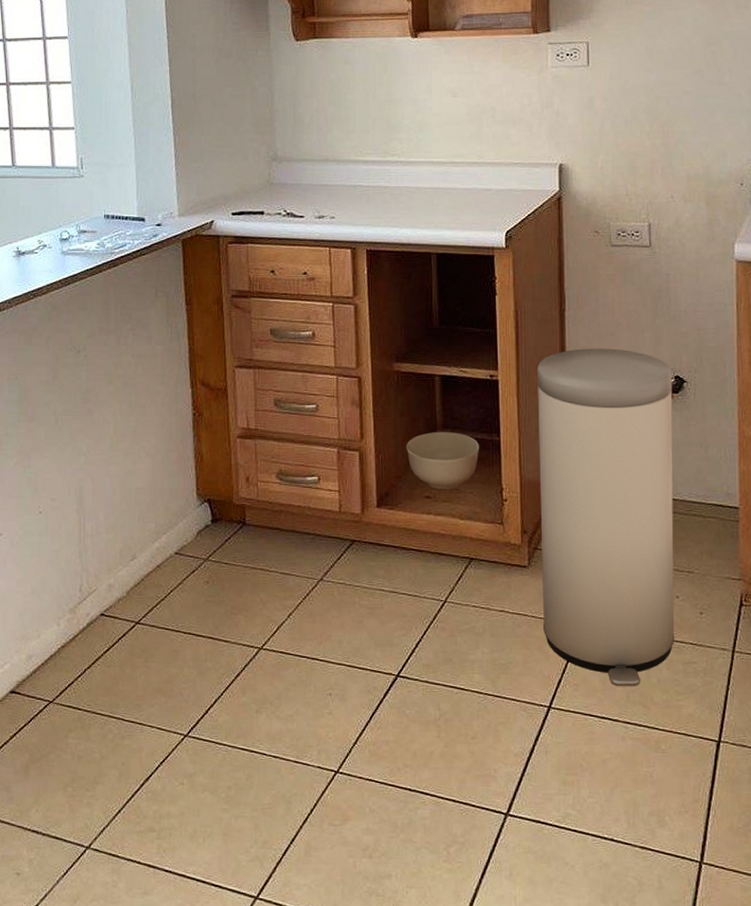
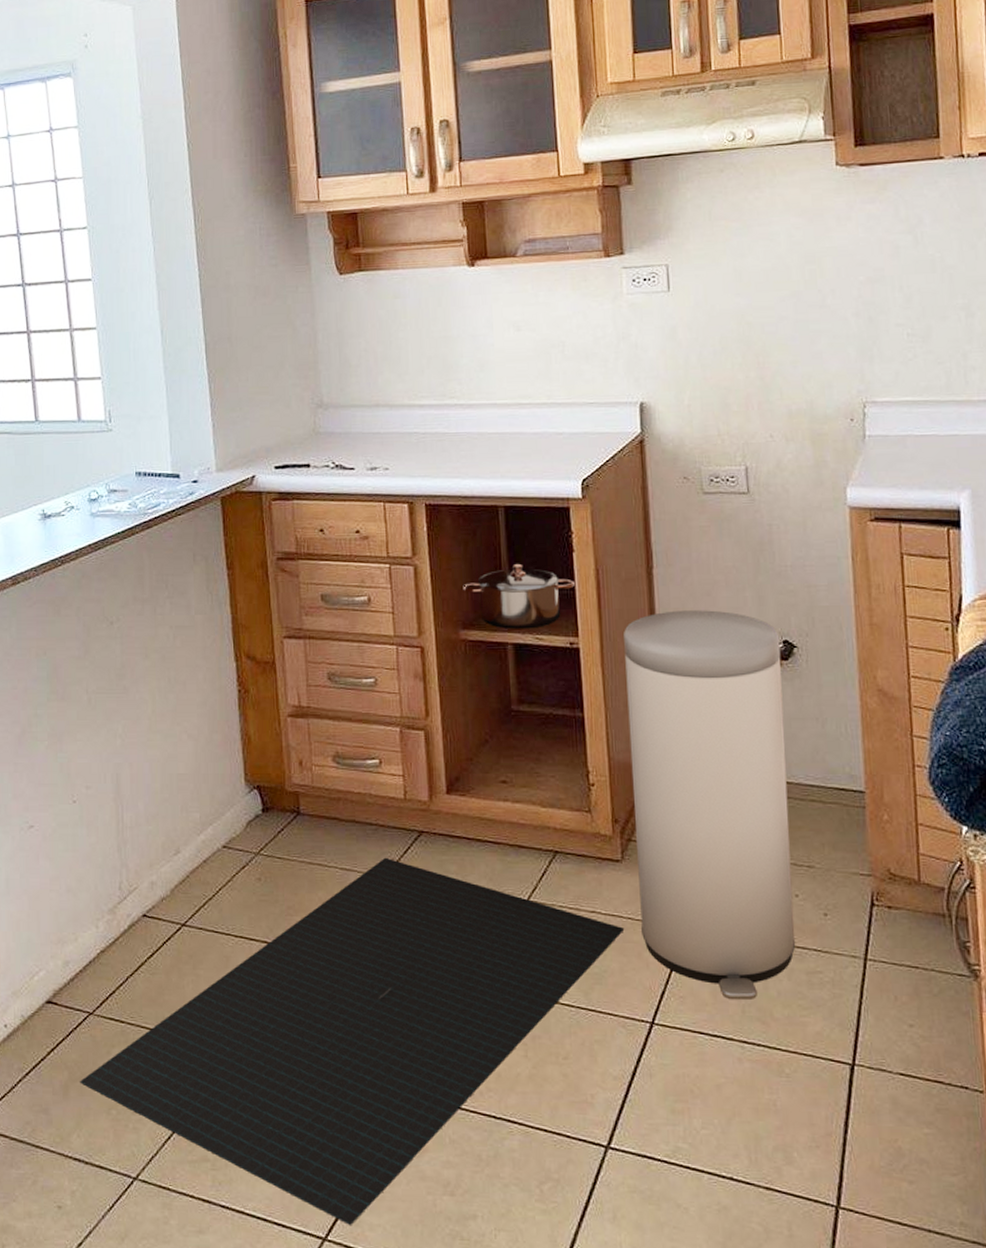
floor mat: none [39,563,529,886] -> present [80,857,625,1226]
cooking pot: none [397,304,496,363] -> present [463,563,575,629]
bowl: present [406,431,480,489] -> none [477,707,561,772]

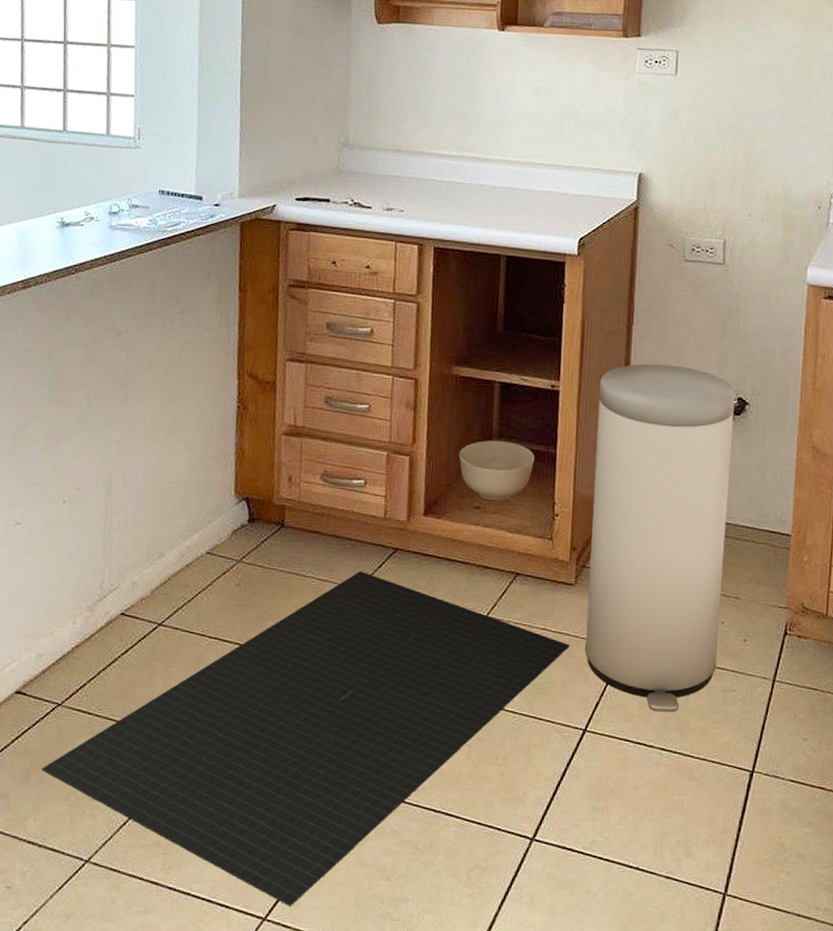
cooking pot: present [463,563,575,629] -> none [460,309,562,370]
bowl: none [477,707,561,772] -> present [459,440,535,501]

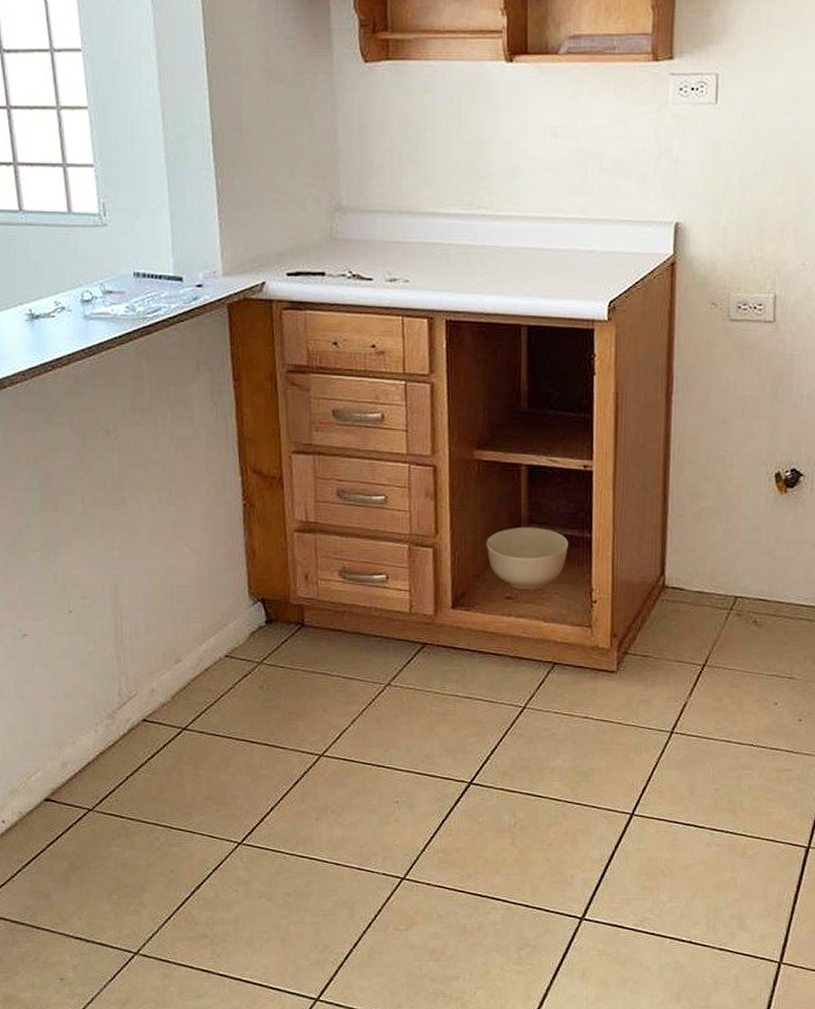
floor mat: present [41,570,570,908] -> none [80,667,614,989]
pedal bin: present [585,363,735,713] -> none [630,437,788,794]

